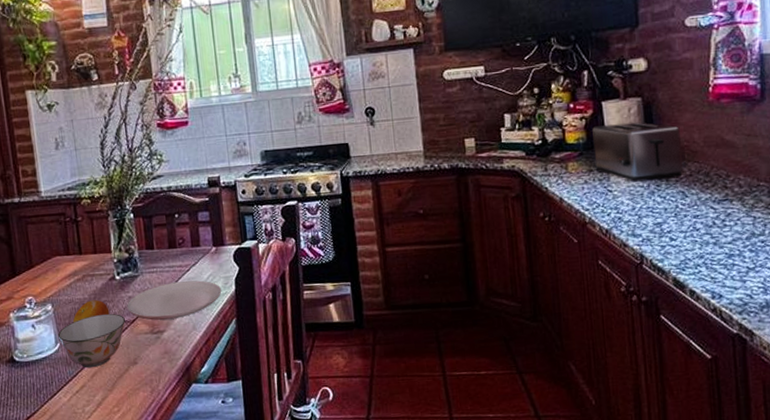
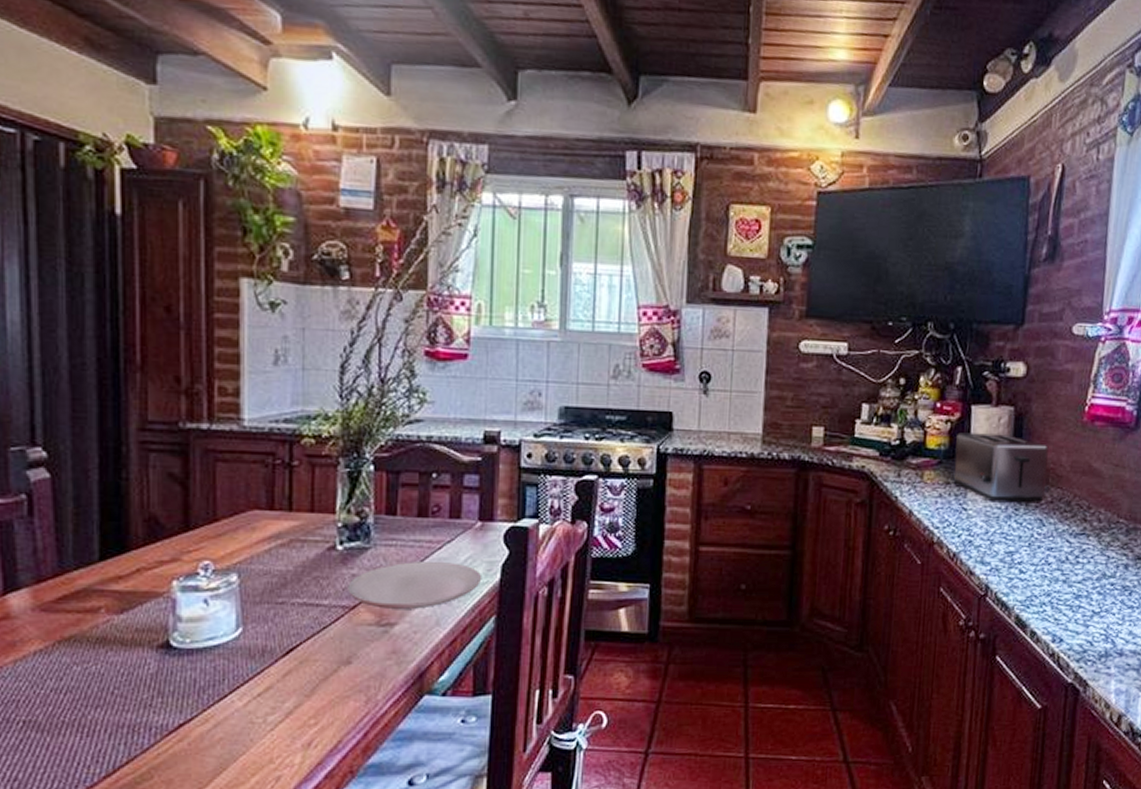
soup bowl: present [58,313,126,368] -> none [242,593,344,665]
fruit: present [72,300,110,323] -> none [265,574,322,603]

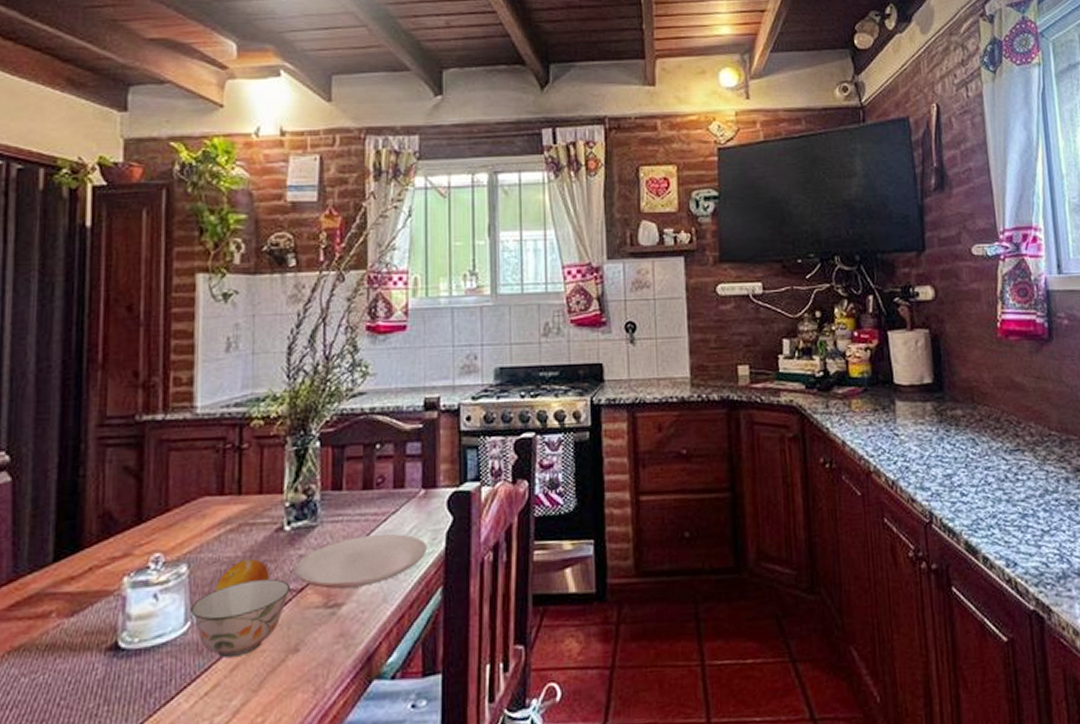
soup bowl: none [242,593,344,665] -> present [191,578,291,659]
fruit: none [265,574,322,603] -> present [214,559,270,592]
toaster: present [953,432,1049,503] -> none [878,355,973,425]

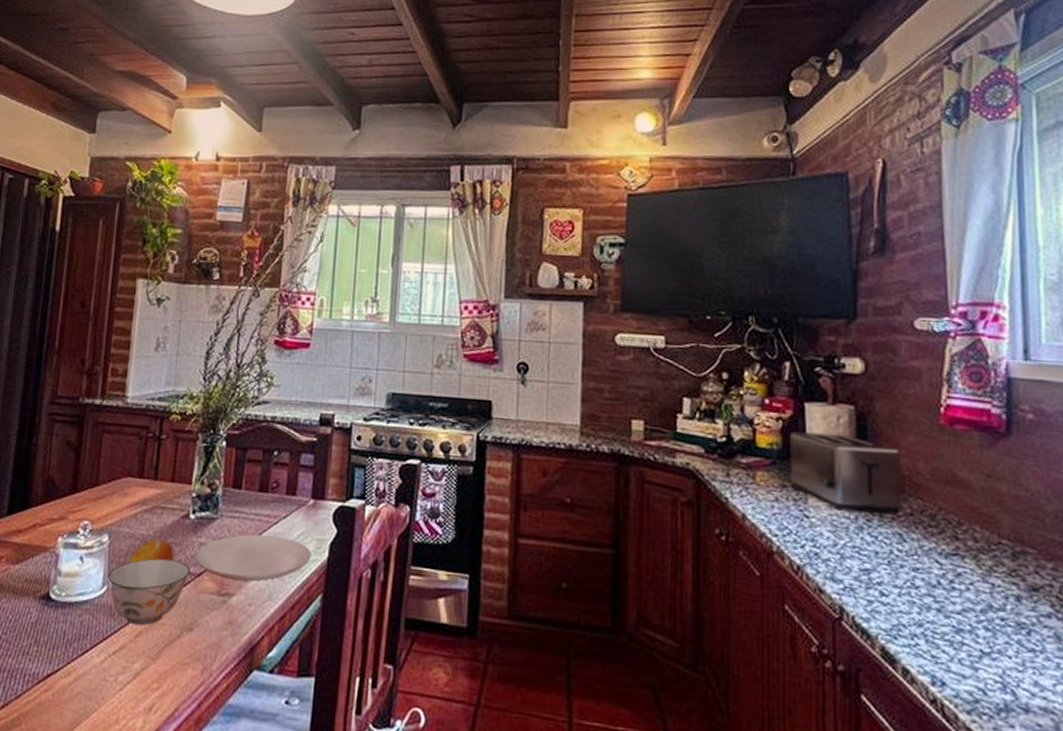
toaster: none [878,355,973,425] -> present [790,431,903,514]

